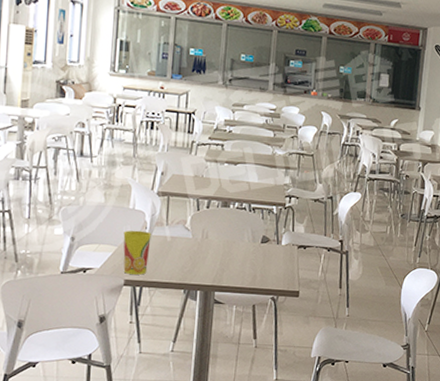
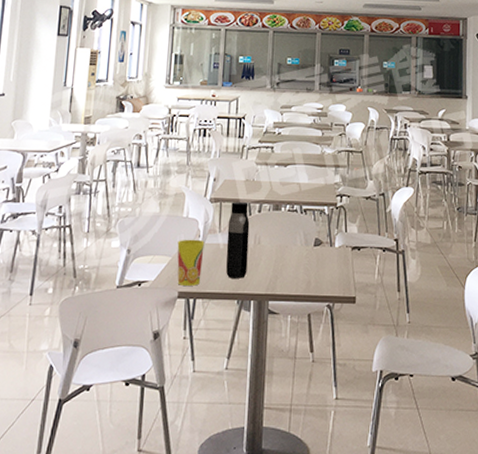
water bottle: none [173,196,198,270] -> present [226,201,250,279]

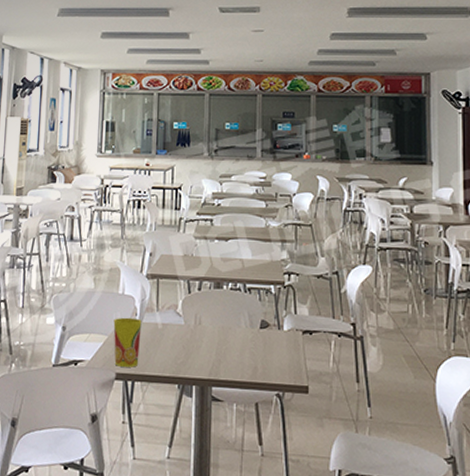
water bottle: present [226,201,250,279] -> none [165,278,189,362]

